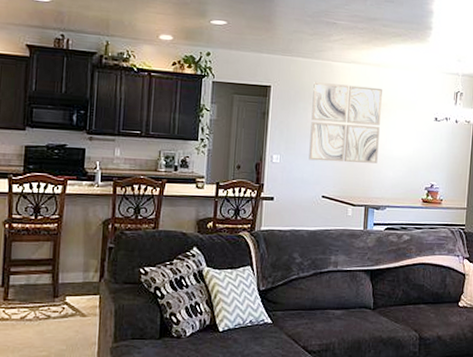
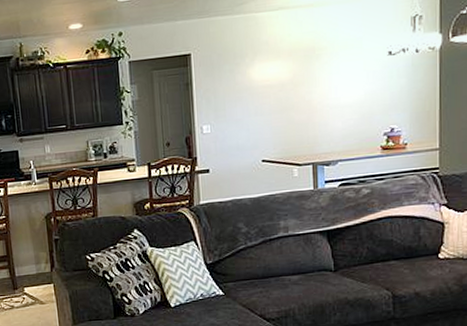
wall art: present [309,82,382,163] -> none [238,30,322,125]

